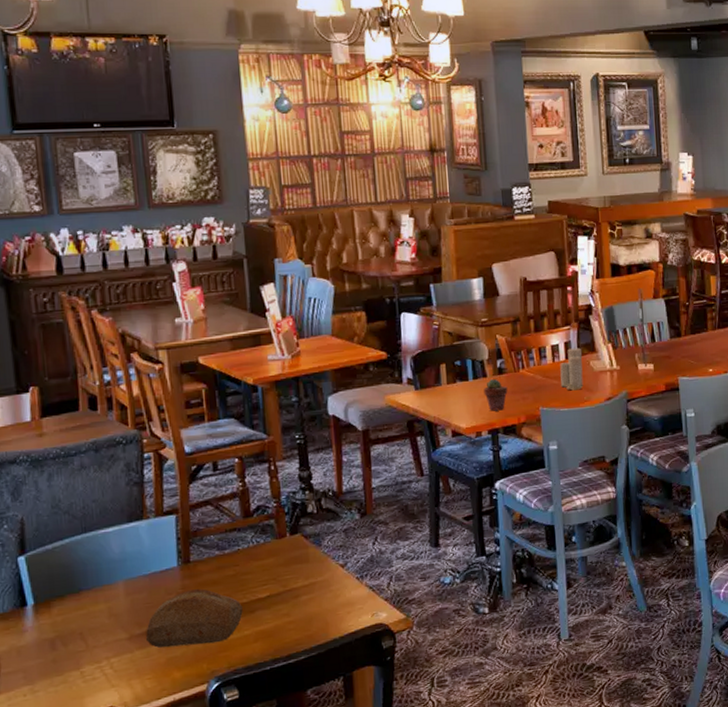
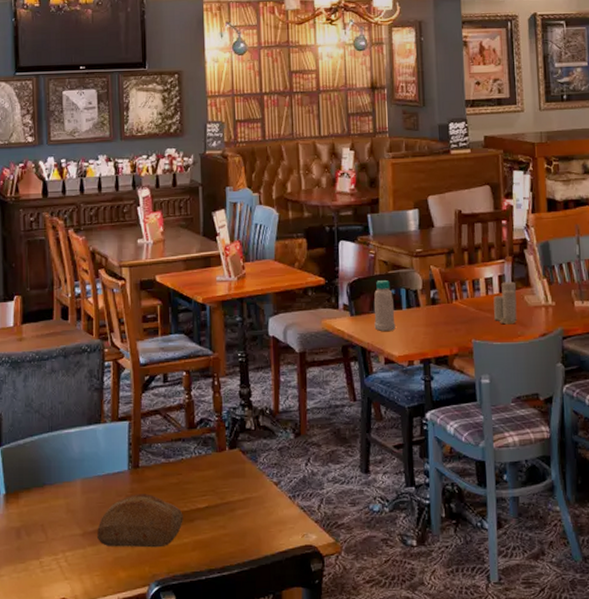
bottle: none [439,352,462,404] -> present [373,280,396,331]
potted succulent: present [483,379,508,411] -> none [416,309,441,341]

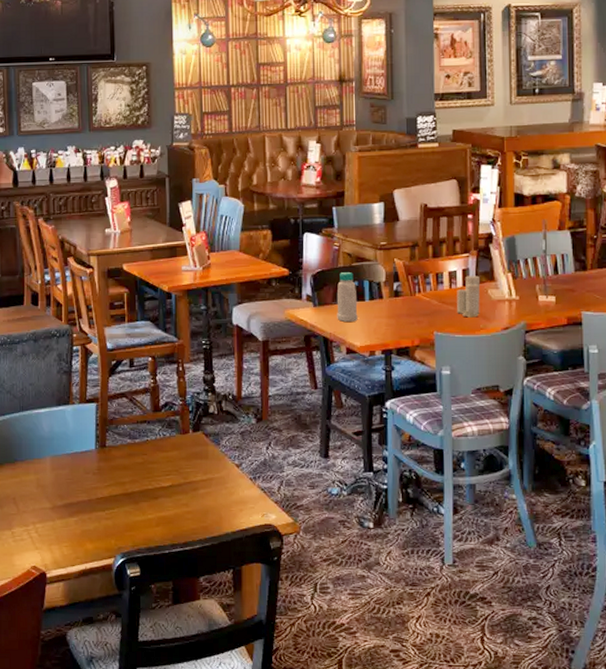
bread: present [97,494,183,548] -> none [66,472,148,522]

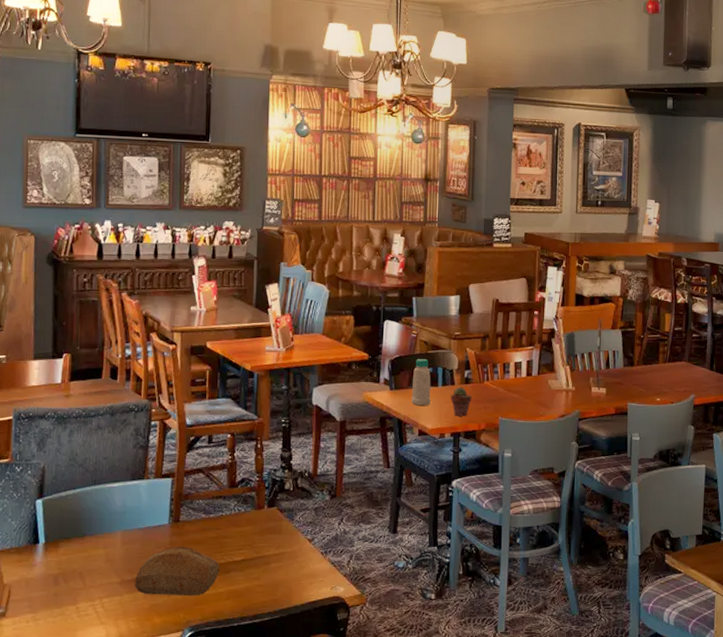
bread: none [66,472,148,522] -> present [135,546,220,596]
potted succulent: none [379,301,403,332] -> present [450,388,472,416]
candle: present [457,274,481,318] -> none [520,366,543,405]

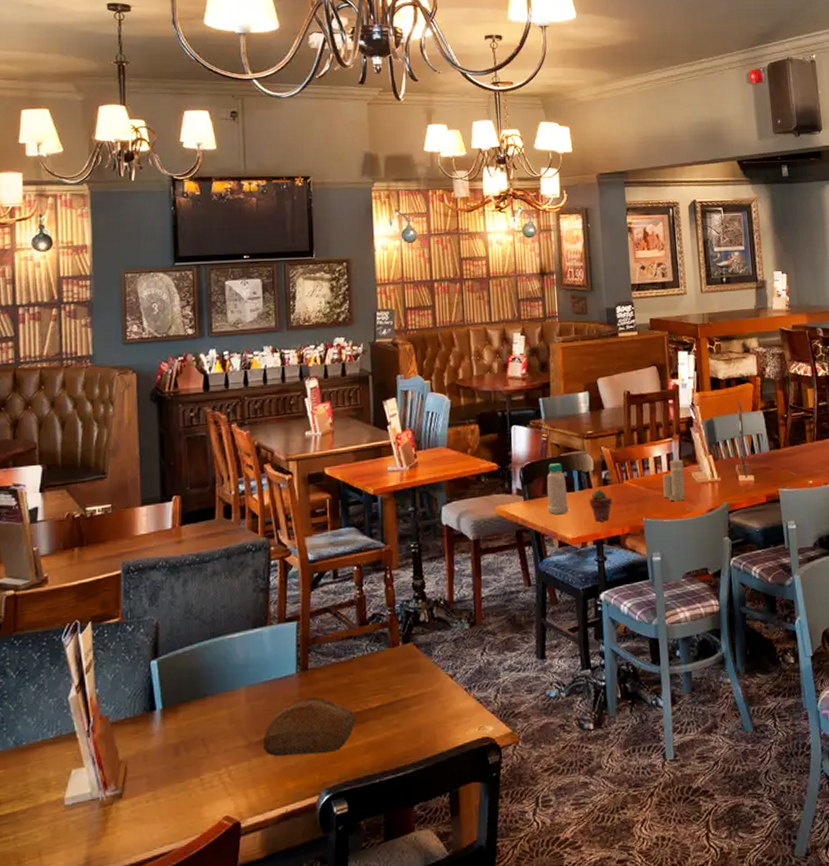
candle: none [520,366,543,405] -> present [662,458,686,502]

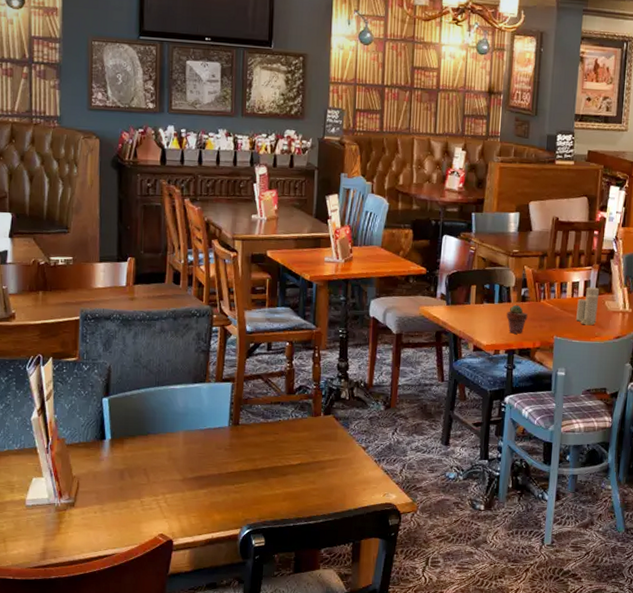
bread: present [263,697,355,757] -> none [196,448,277,496]
bottle: present [546,463,569,514] -> none [467,275,488,322]

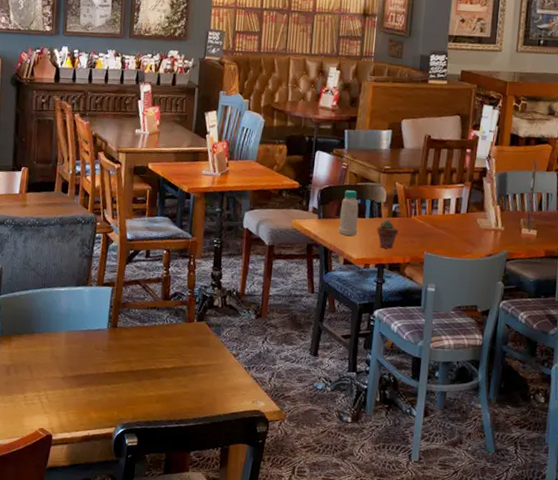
bottle: none [467,275,488,322] -> present [338,190,359,236]
candle: present [576,286,600,326] -> none [447,203,472,243]

